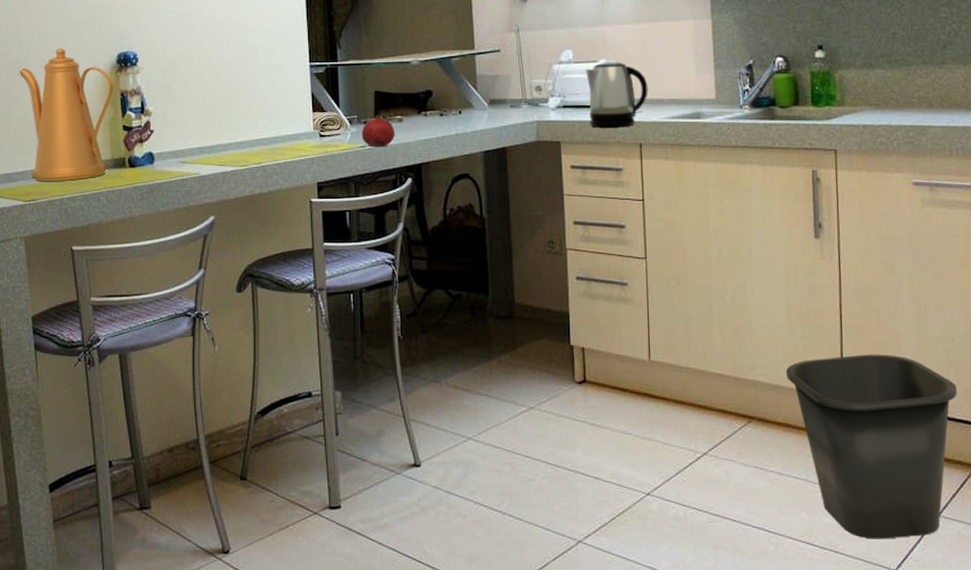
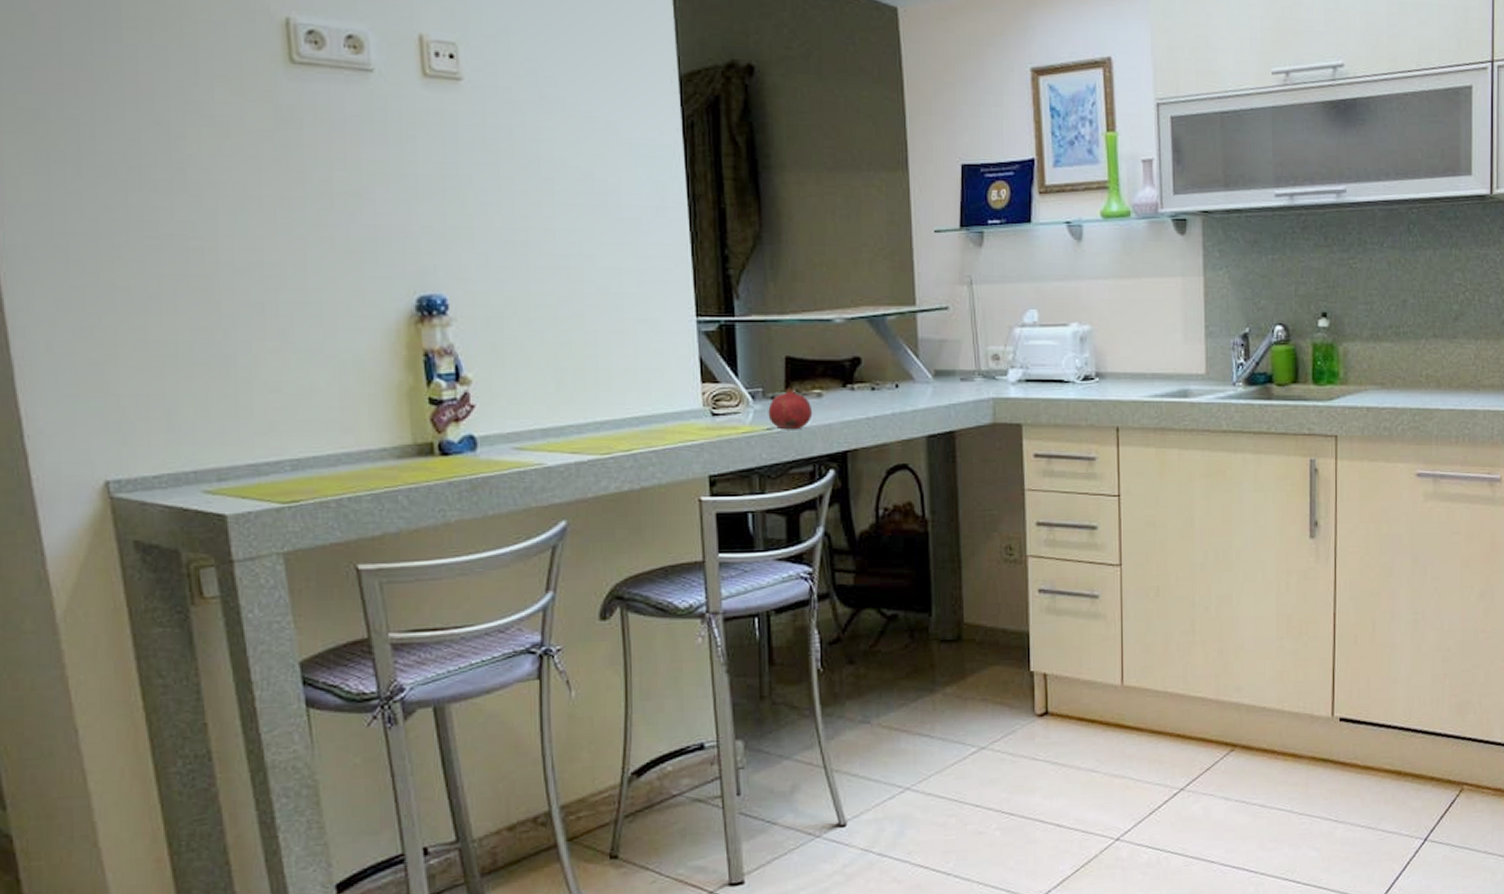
coffee pot: present [17,48,114,182] -> none [262,287,414,476]
kettle: present [586,62,648,127] -> none [1054,326,1128,406]
waste bin: present [786,354,957,539] -> none [1274,667,1450,871]

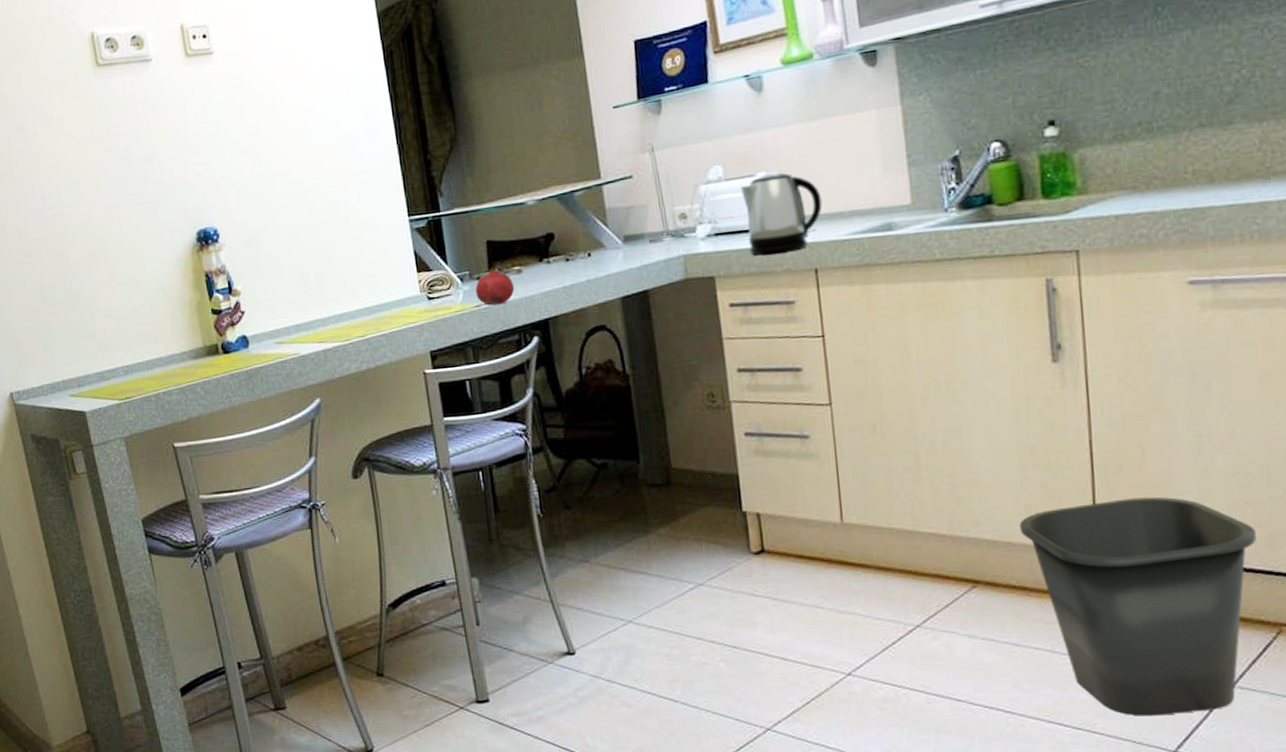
kettle: none [1054,326,1128,406] -> present [741,172,823,255]
waste bin: none [1274,667,1450,871] -> present [1020,496,1256,716]

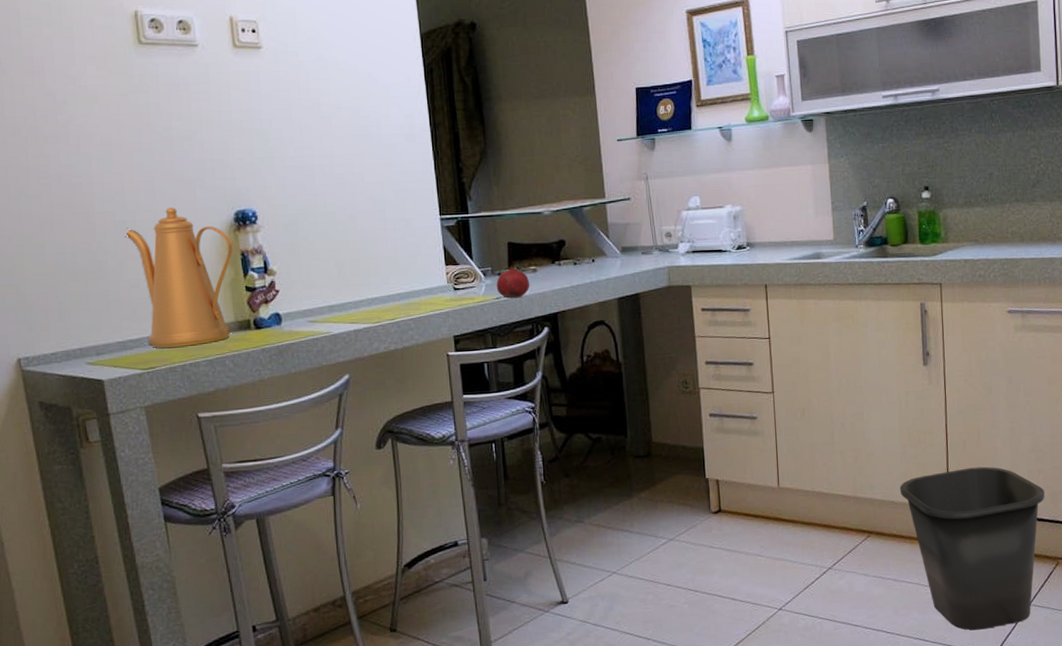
coffee pot: none [95,232,200,378] -> present [124,207,233,349]
kettle: present [741,172,823,255] -> none [713,207,772,270]

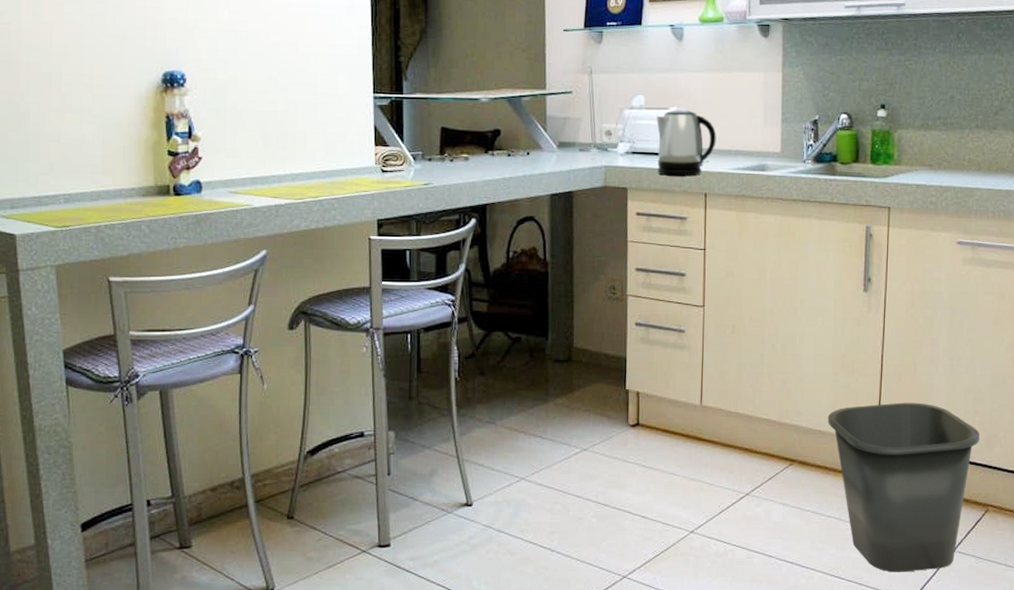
coffee pot: present [124,207,233,349] -> none [49,63,159,208]
fruit: present [496,266,530,299] -> none [425,152,461,186]
kettle: none [713,207,772,270] -> present [656,110,717,175]

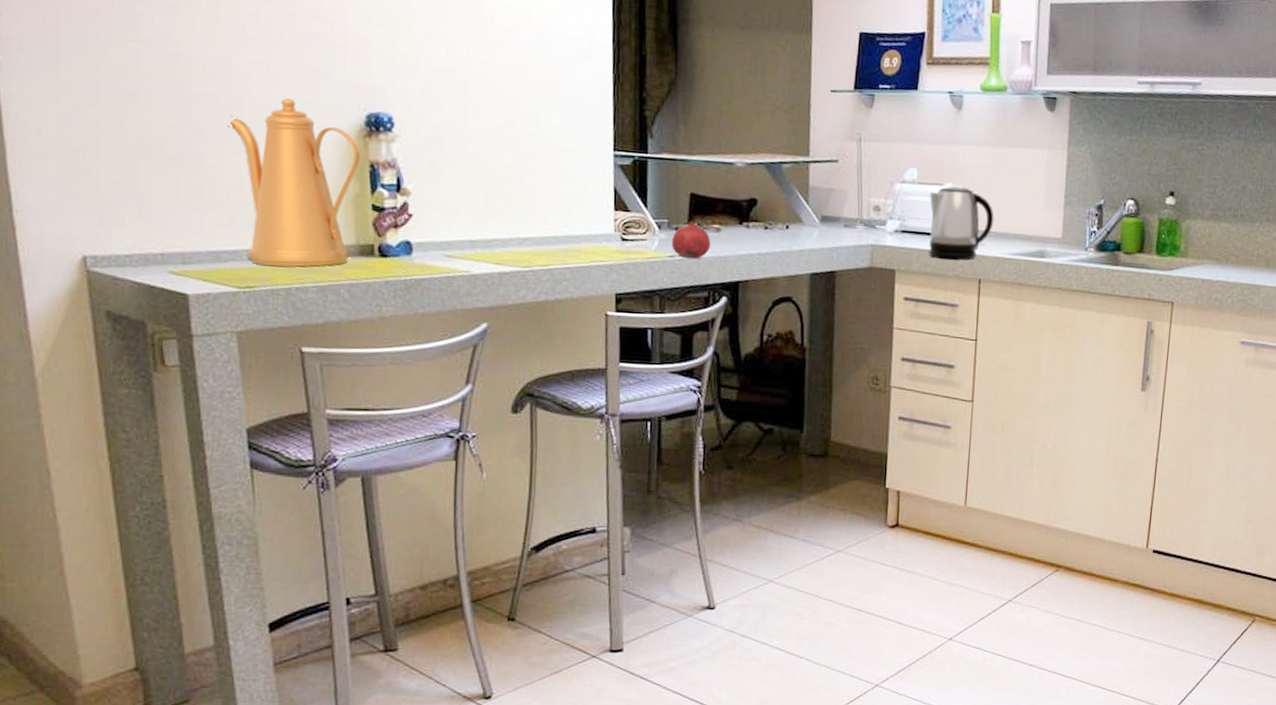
coffee pot: none [49,63,159,208] -> present [227,98,361,267]
fruit: none [425,152,461,186] -> present [671,221,711,259]
waste bin: present [828,402,980,572] -> none [1097,508,1251,682]

